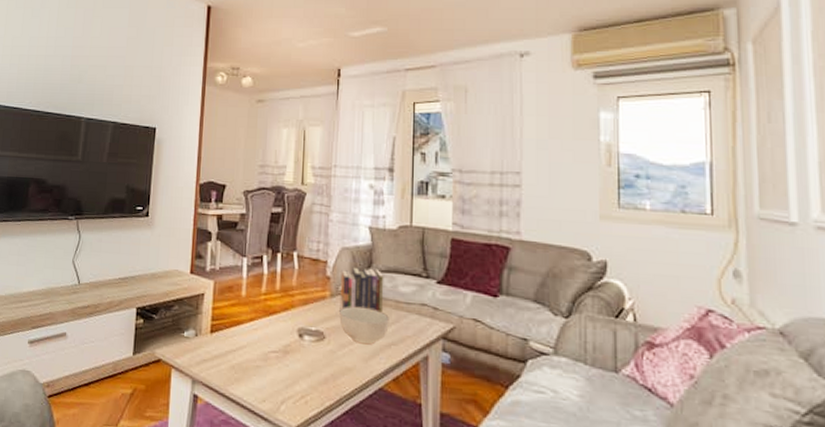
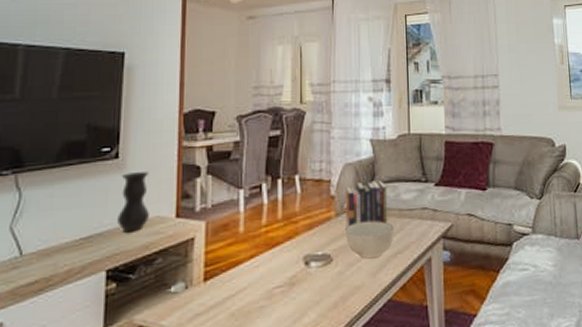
vase: none [146,230,171,280] -> present [117,172,149,233]

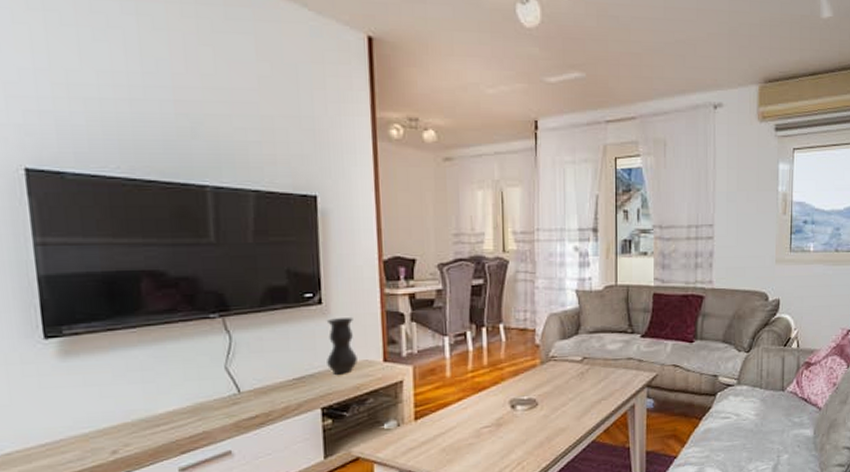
books: present [345,180,388,229] -> none [550,330,593,376]
bowl: present [346,220,394,259] -> none [551,369,599,405]

